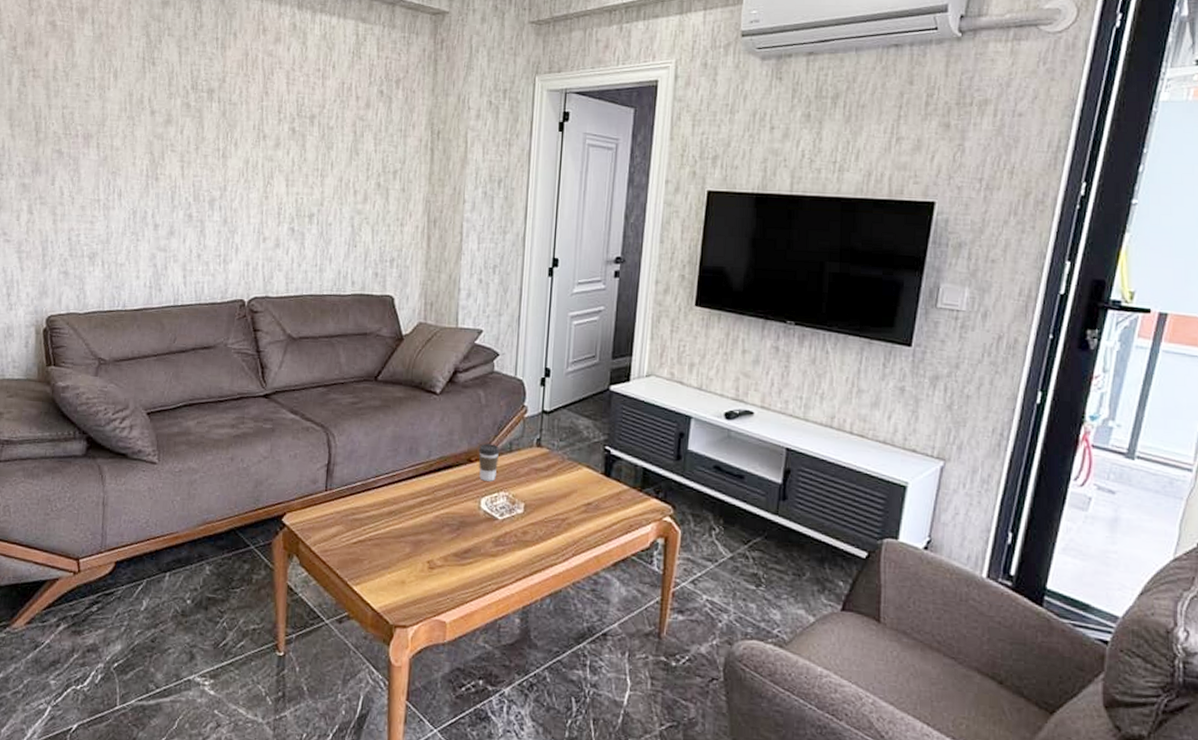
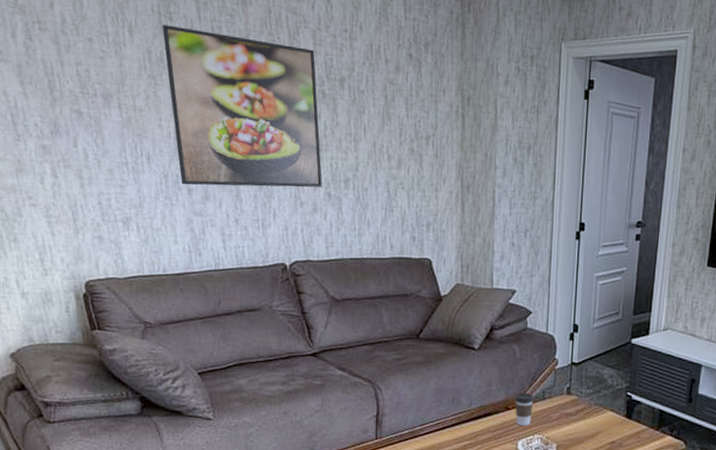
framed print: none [144,69,288,223] -> present [162,25,322,188]

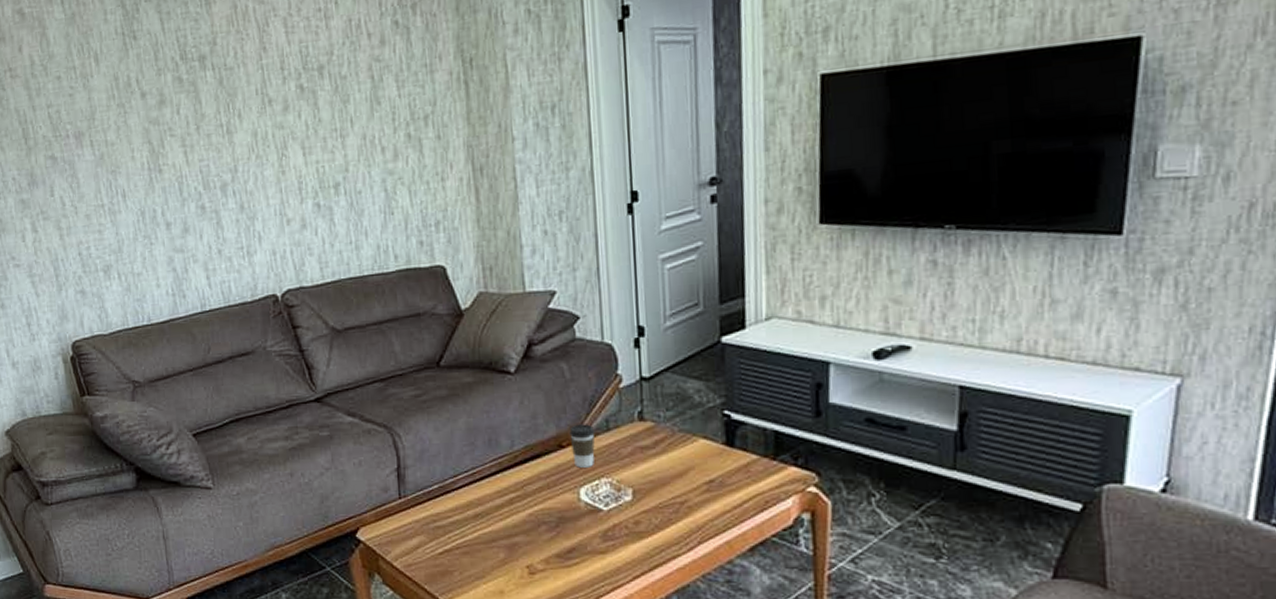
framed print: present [162,25,322,188] -> none [127,39,309,220]

